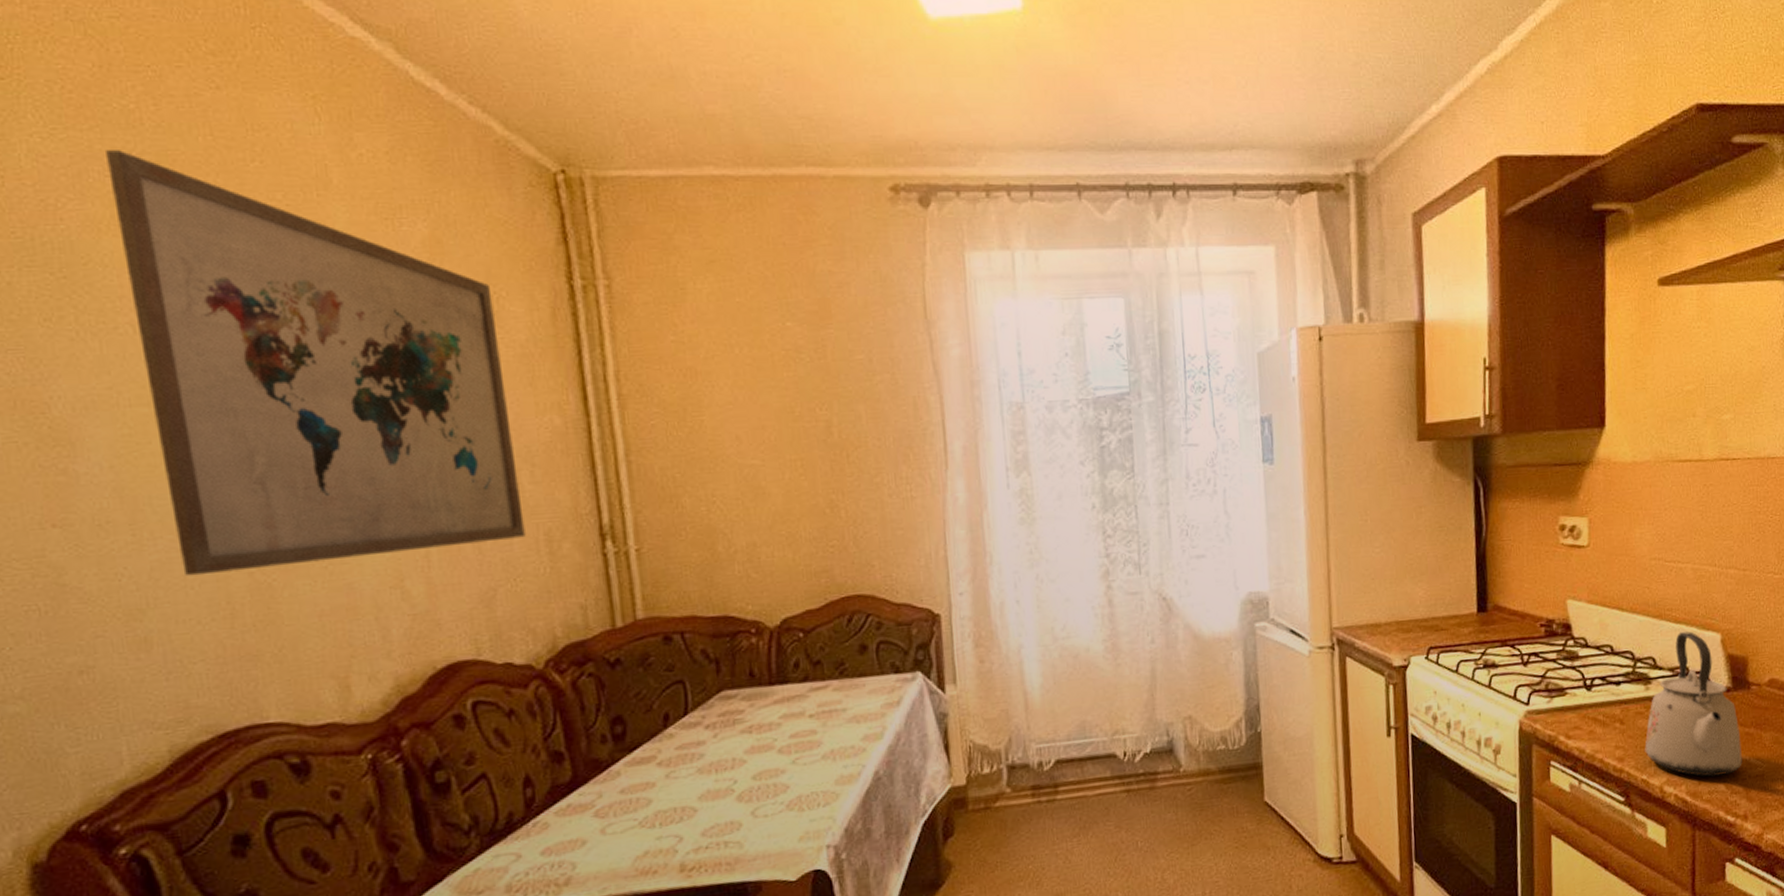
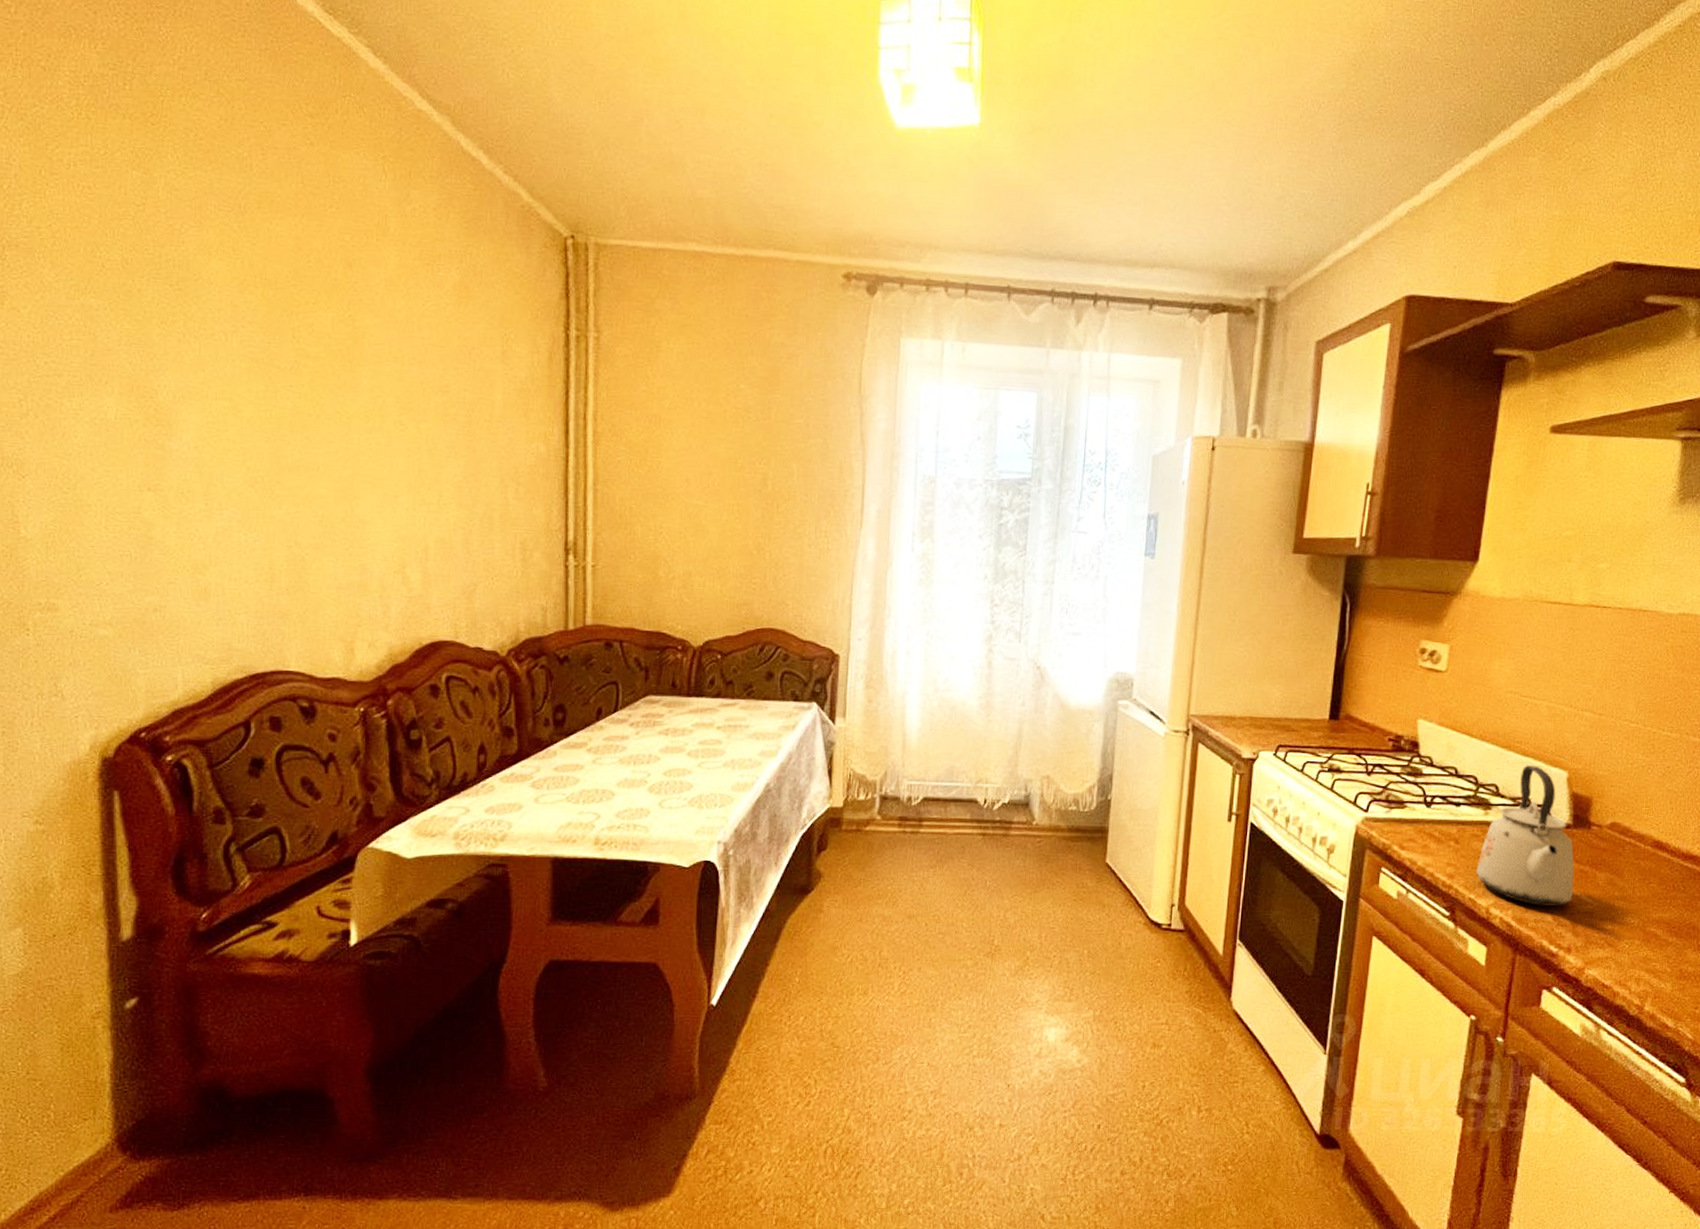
wall art: present [106,150,526,577] -> none [222,189,506,544]

